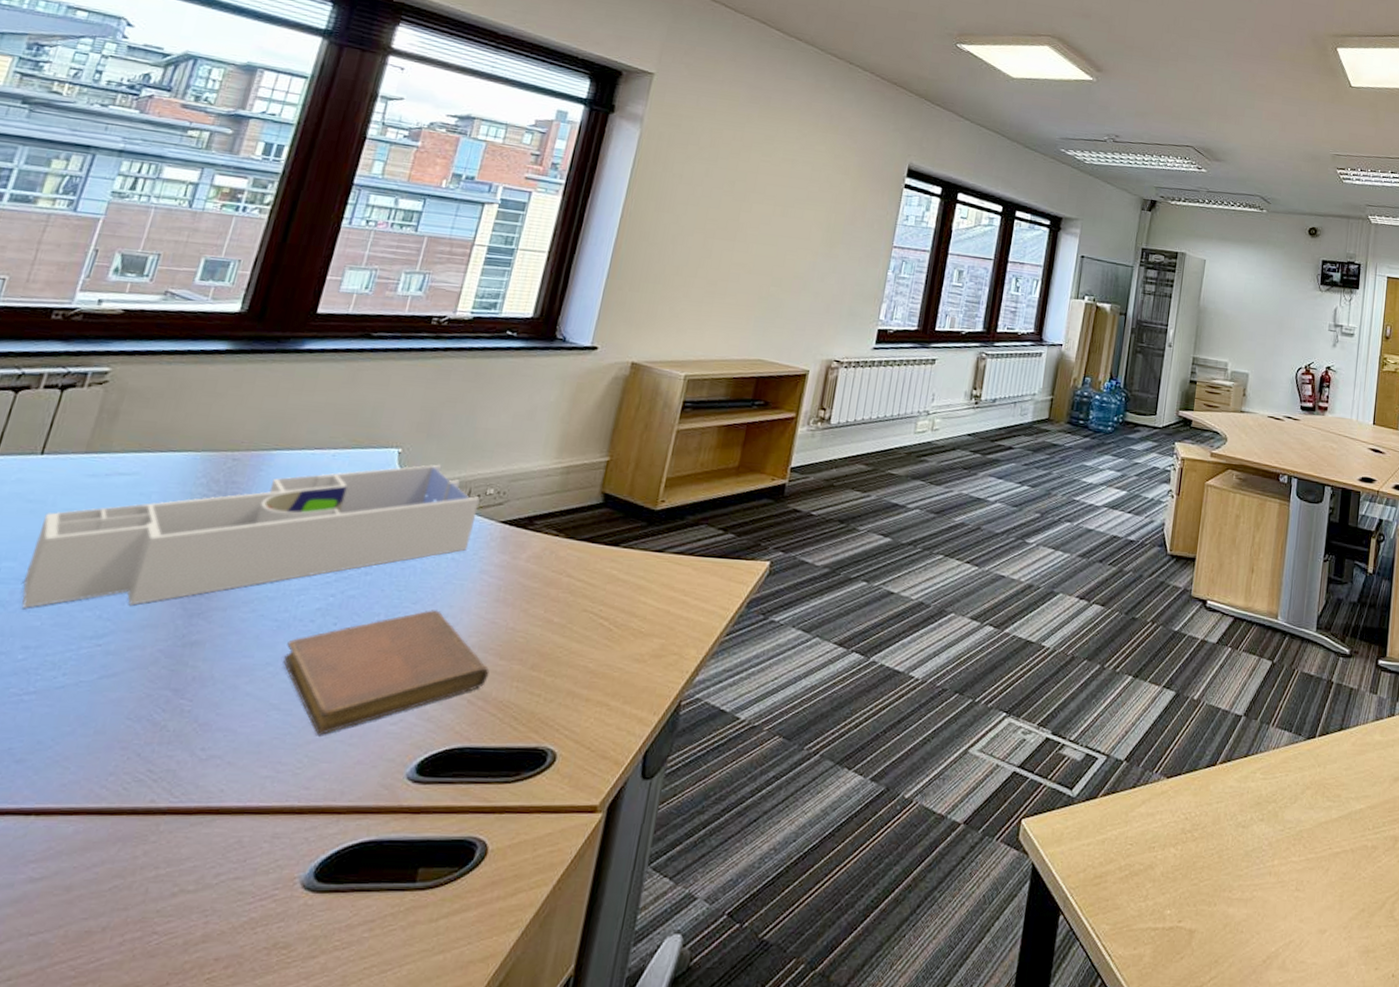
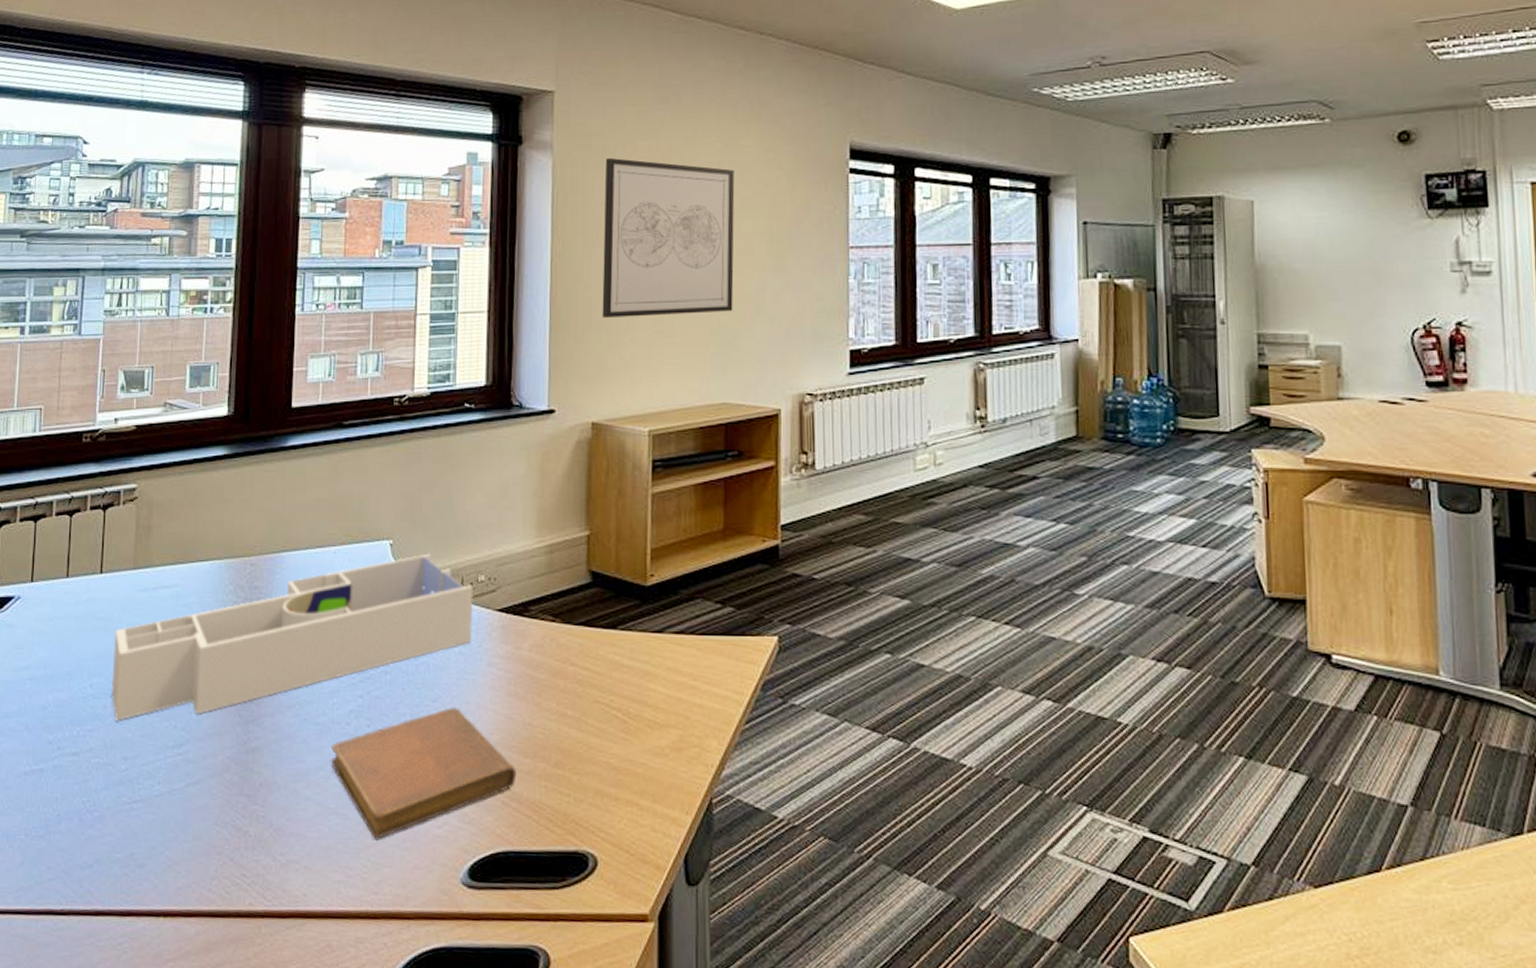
wall art: none [661,139,806,284] -> present [602,158,735,318]

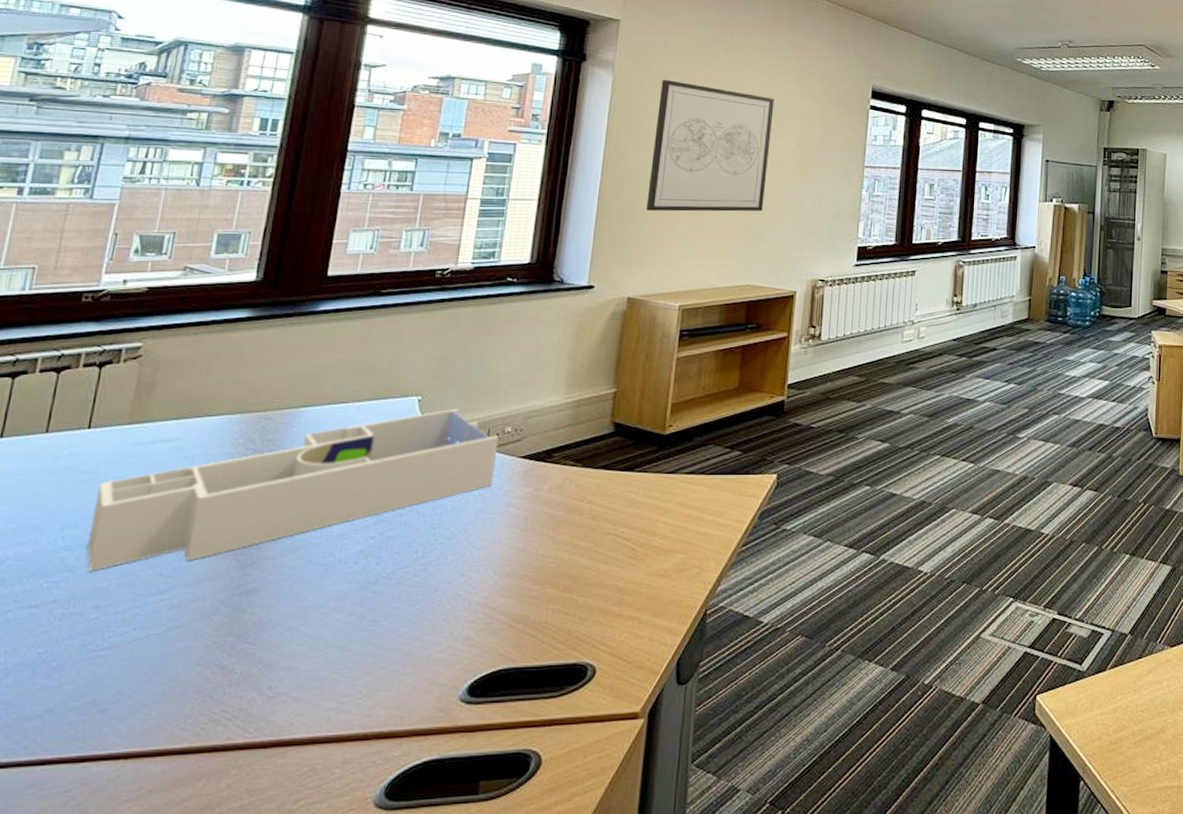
notebook: present [331,707,517,839] -> none [334,544,526,667]

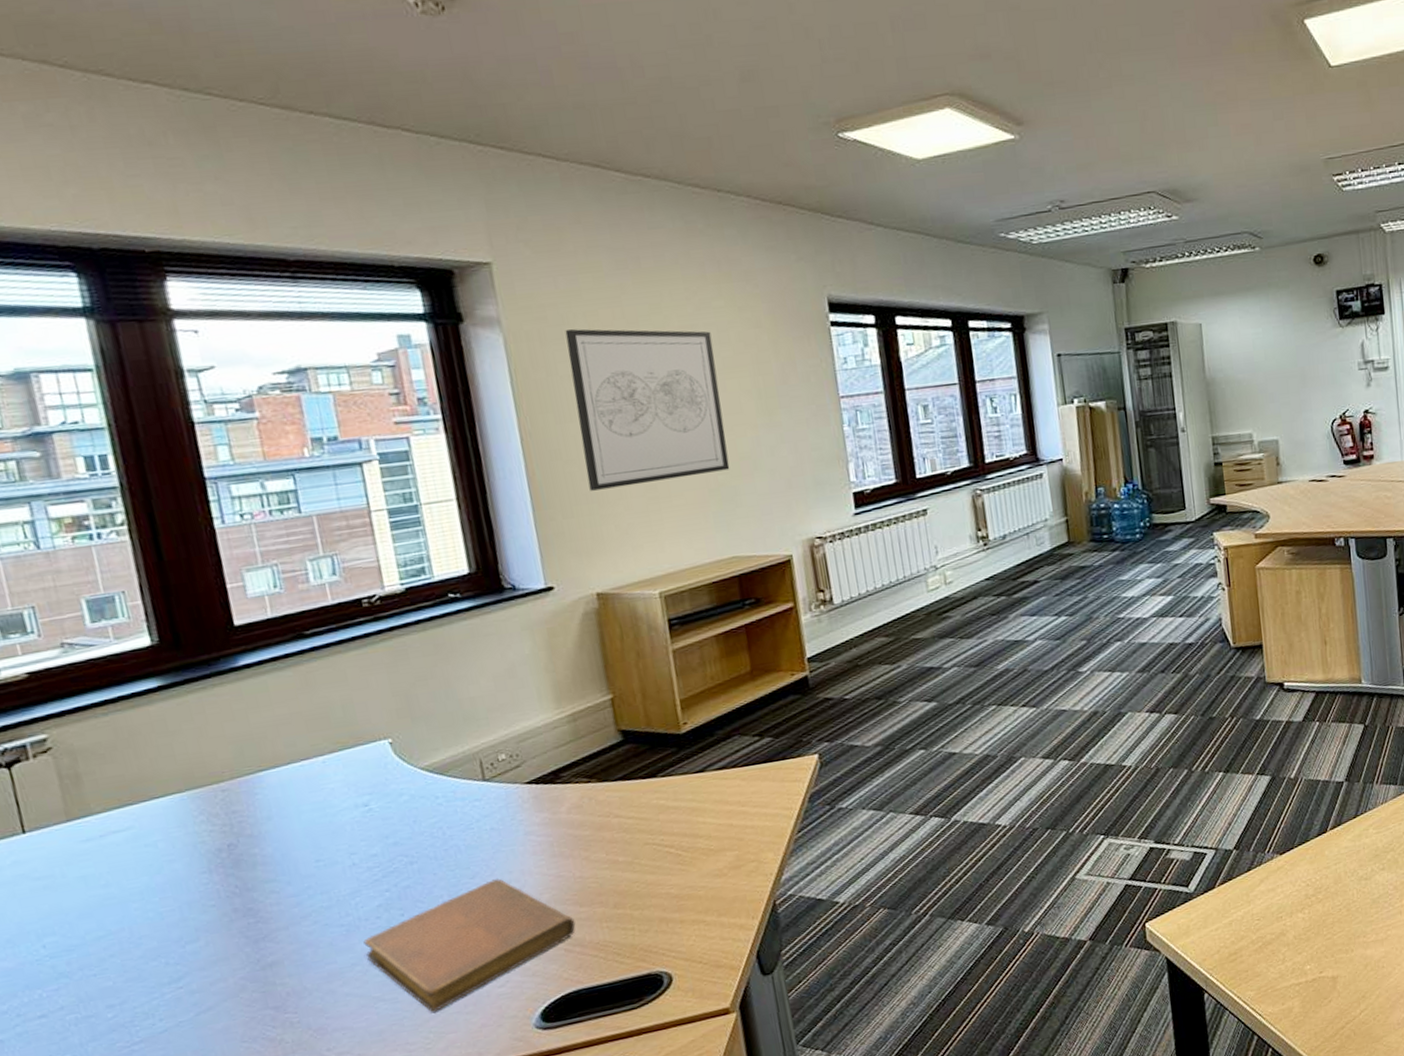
desk organizer: present [87,408,500,571] -> none [60,744,503,974]
notebook: none [334,544,526,667] -> present [363,878,576,1012]

